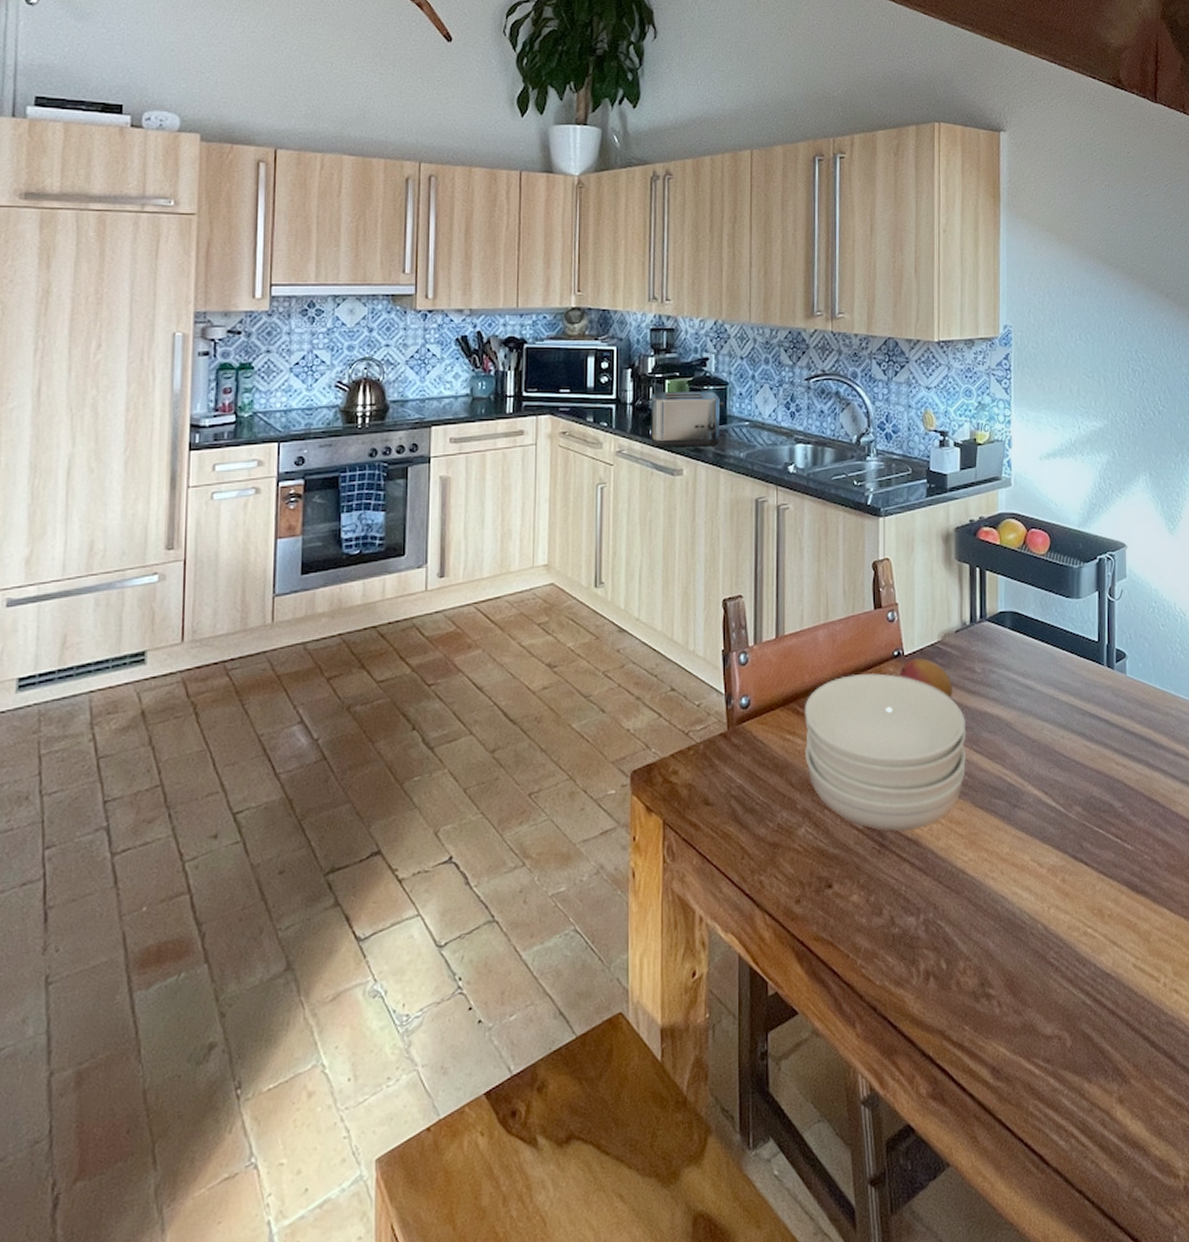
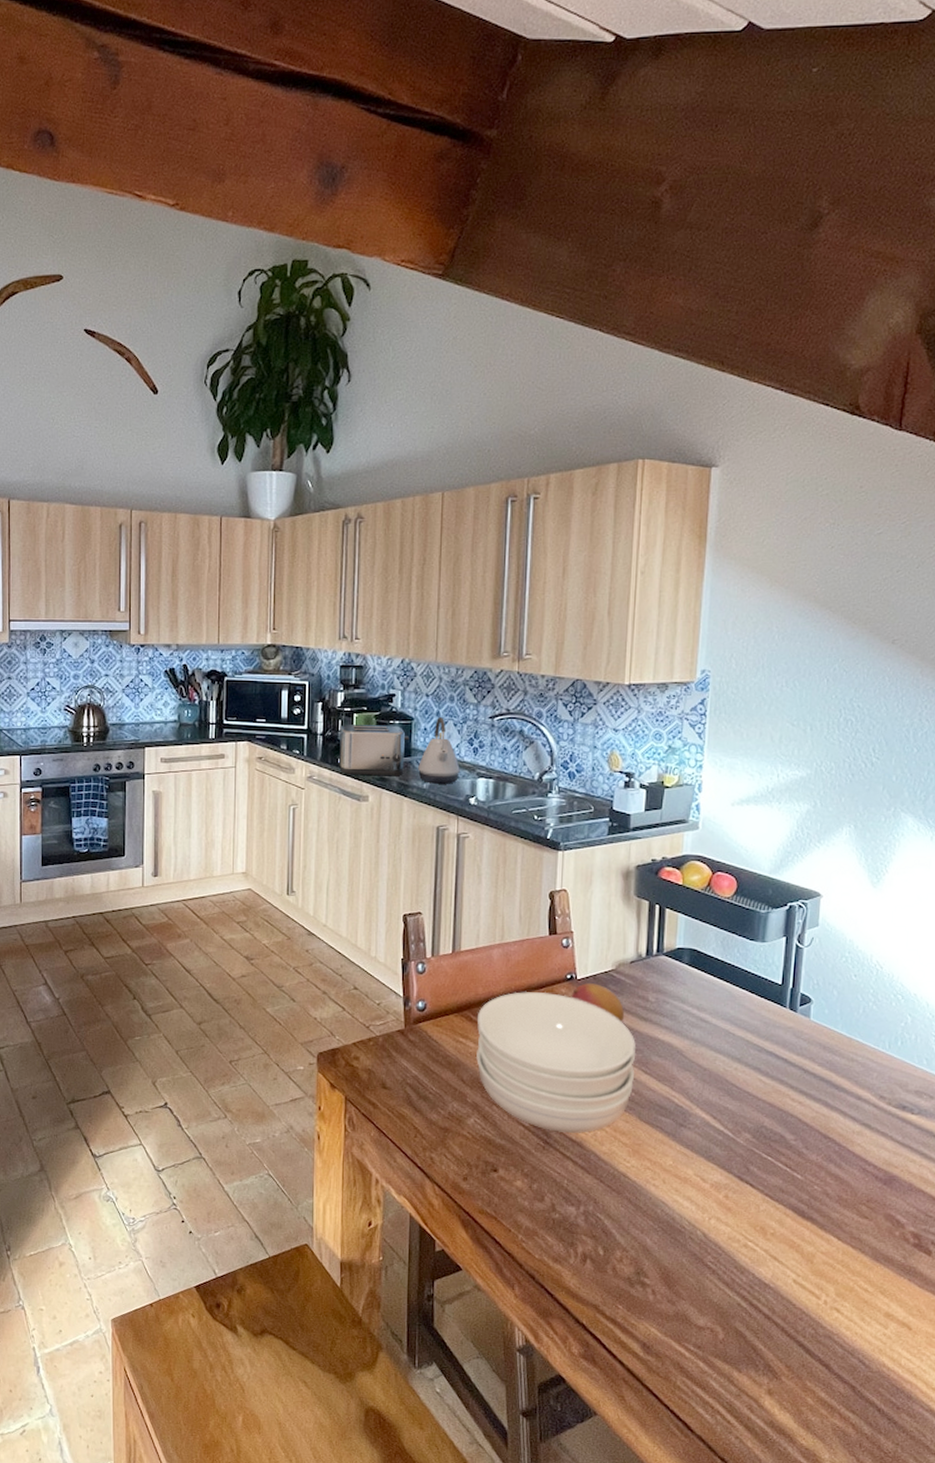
kettle: none [734,381,777,452] -> present [418,717,460,784]

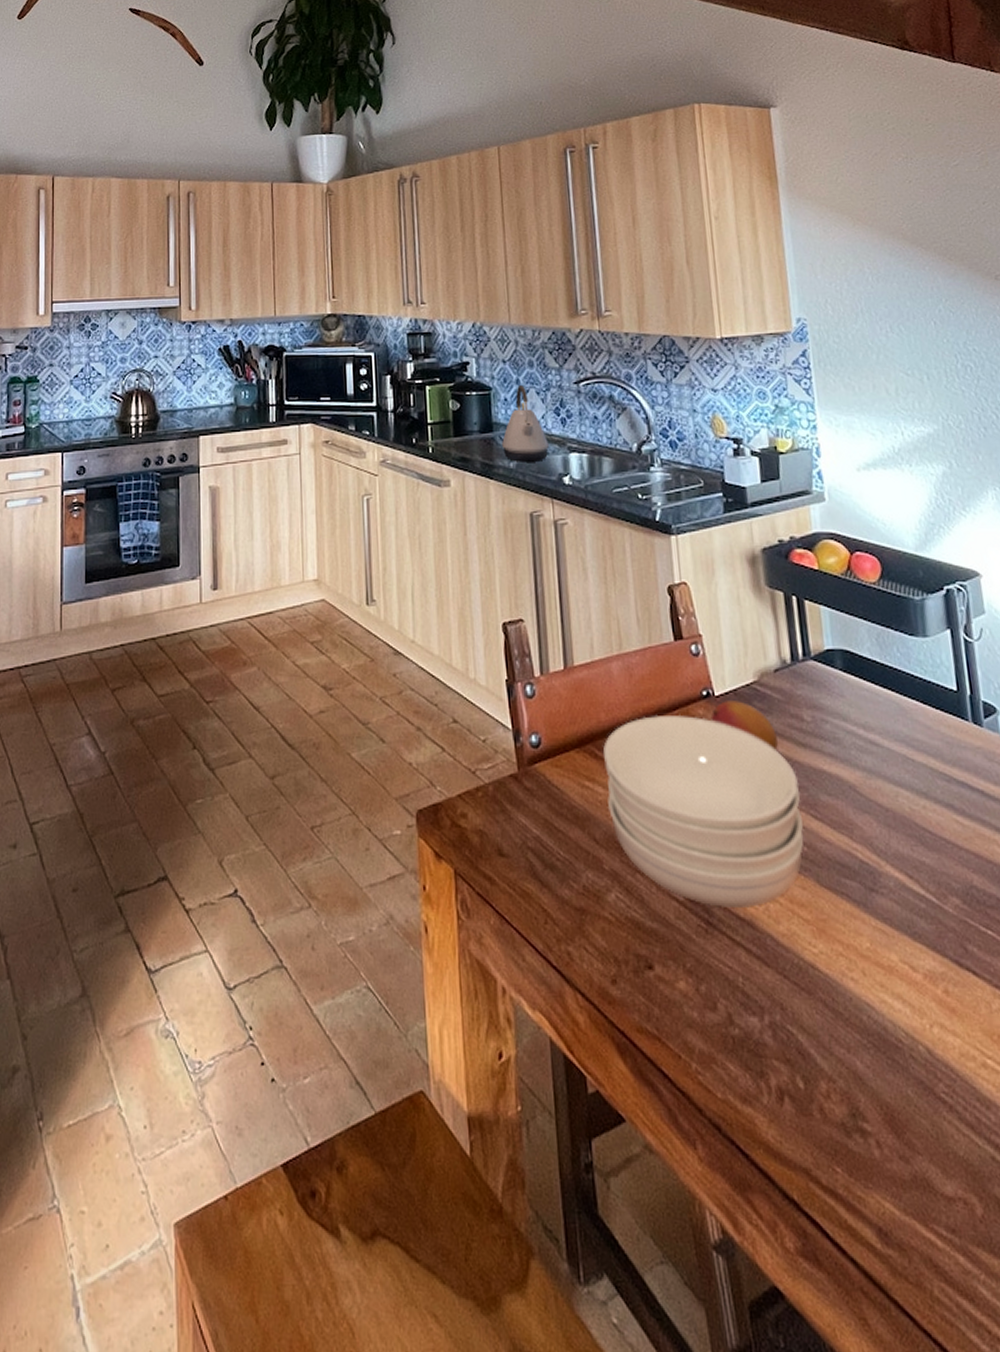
toaster: present [338,724,410,777] -> none [412,397,490,457]

